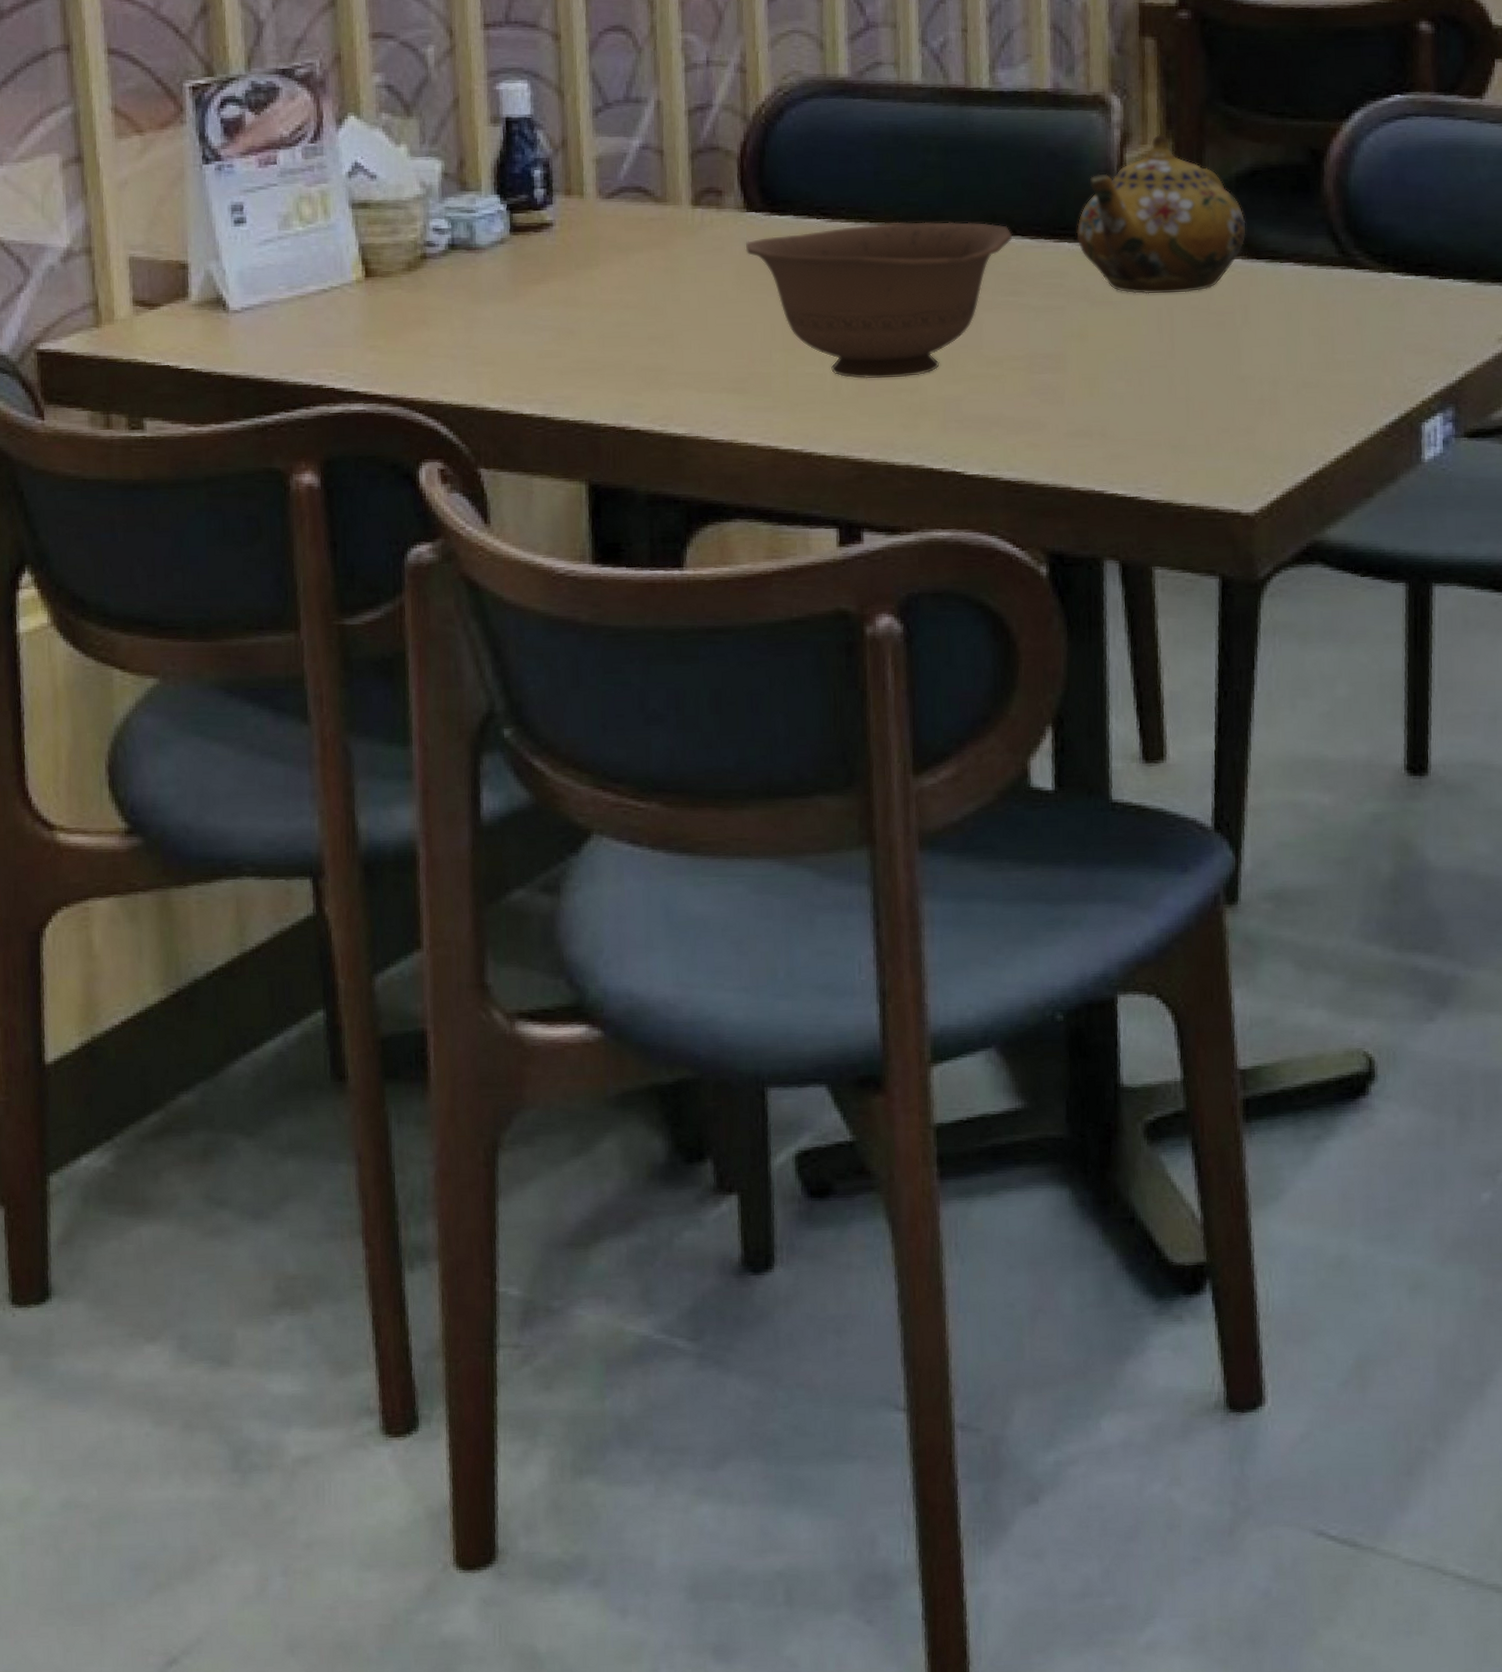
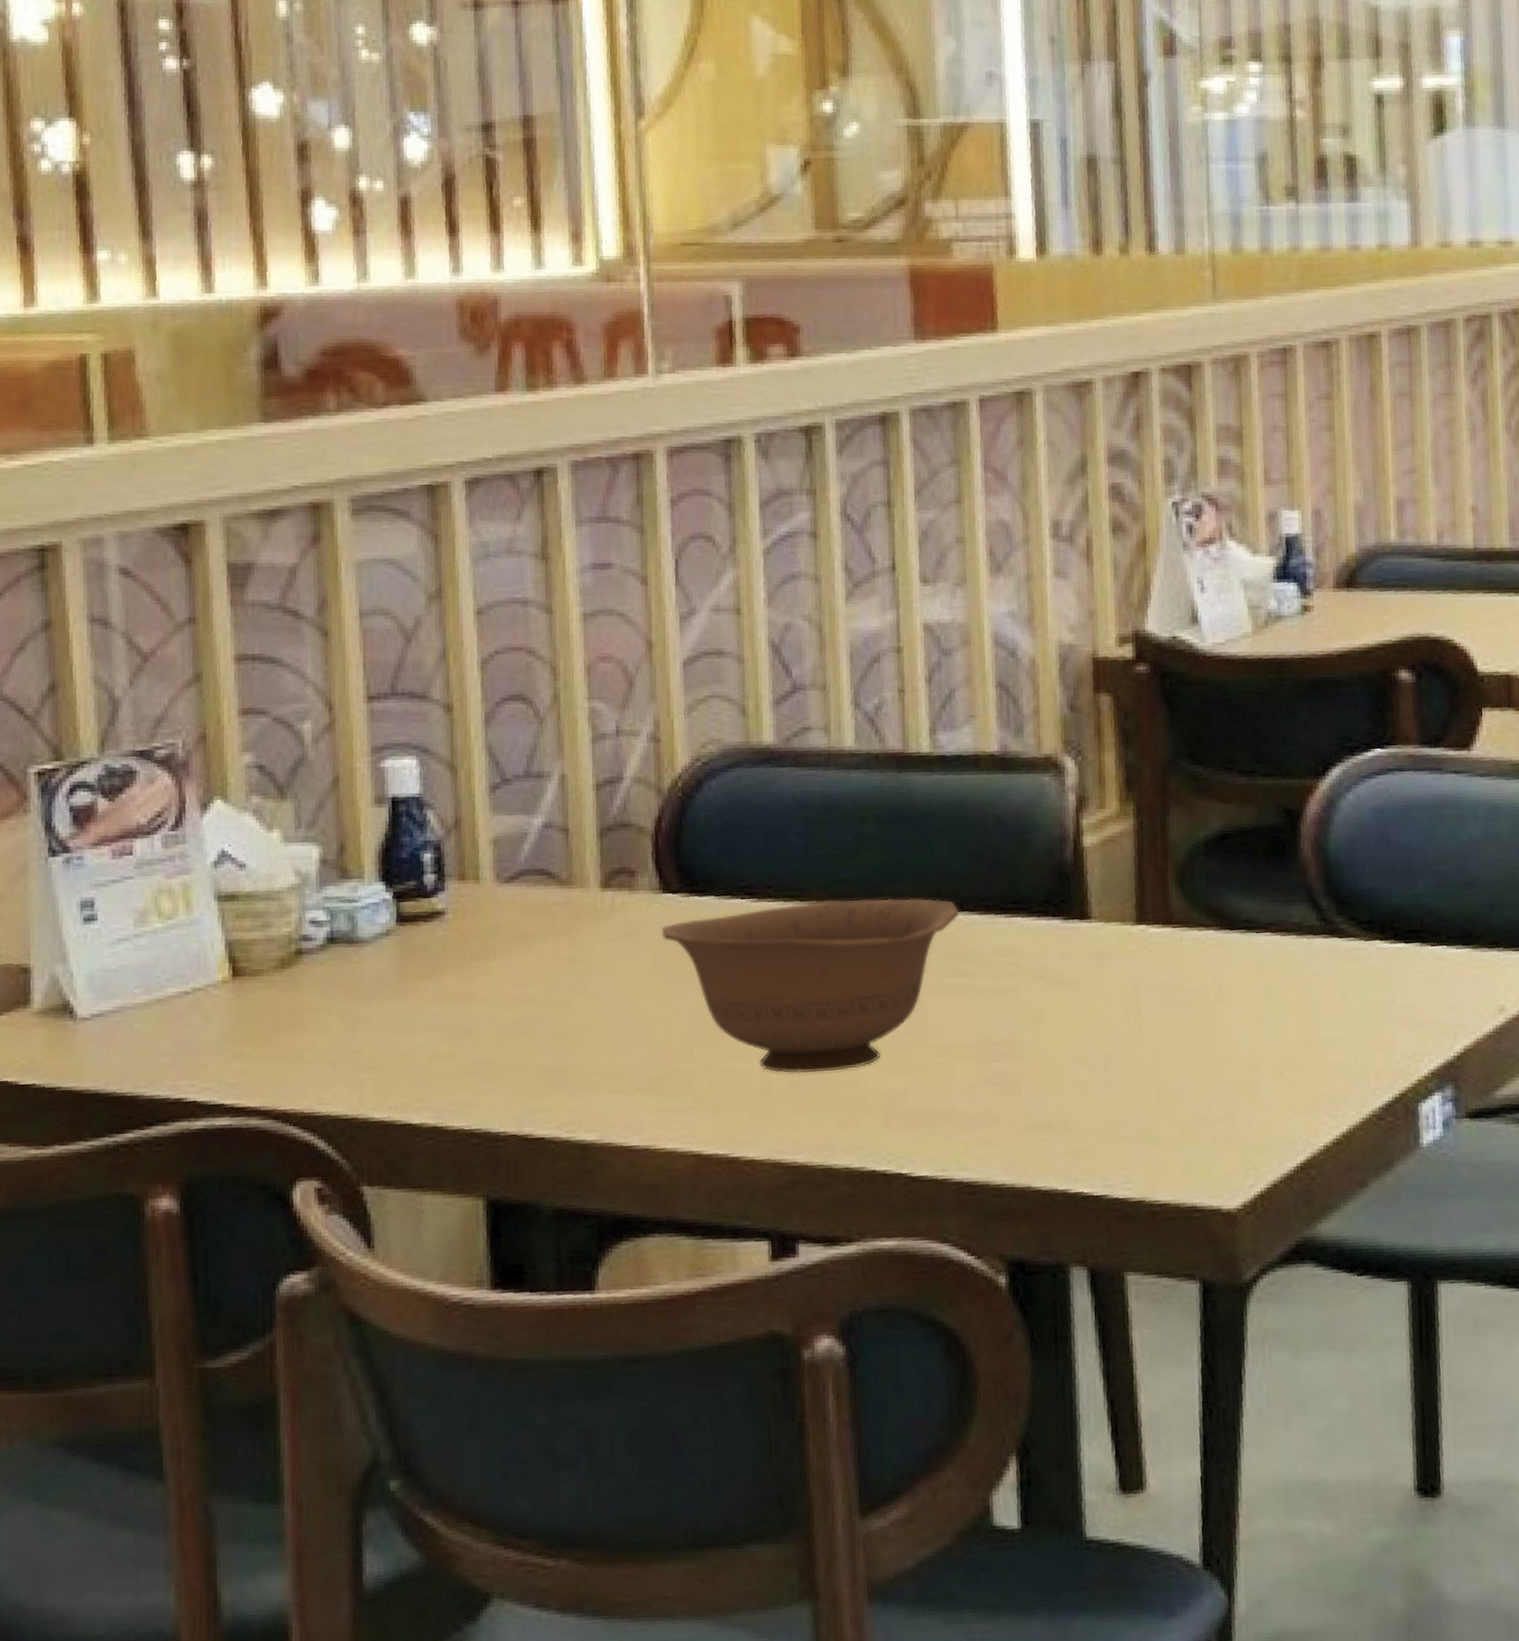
teapot: present [1076,134,1246,294] -> none [1030,797,1218,972]

